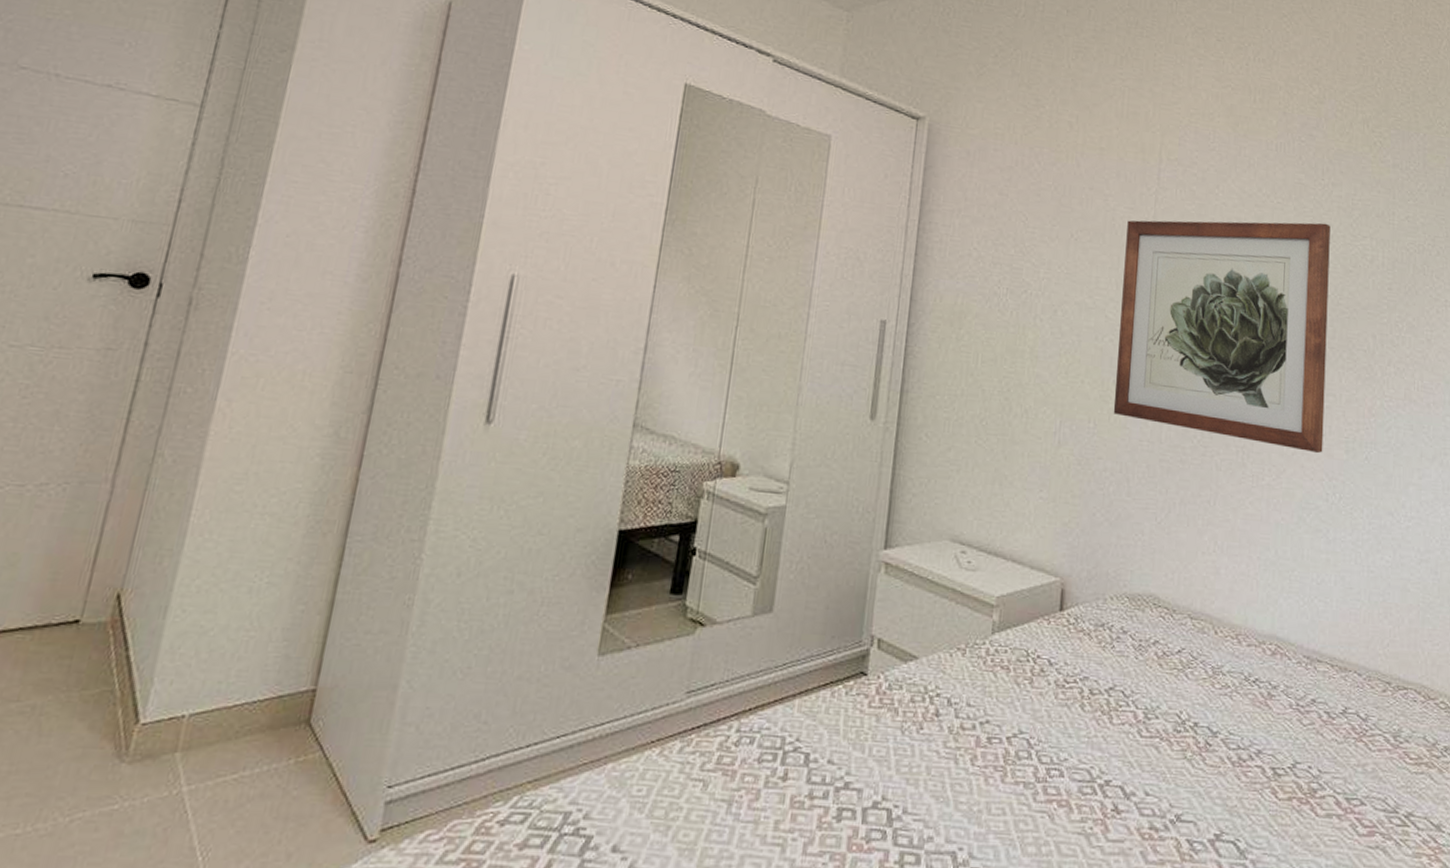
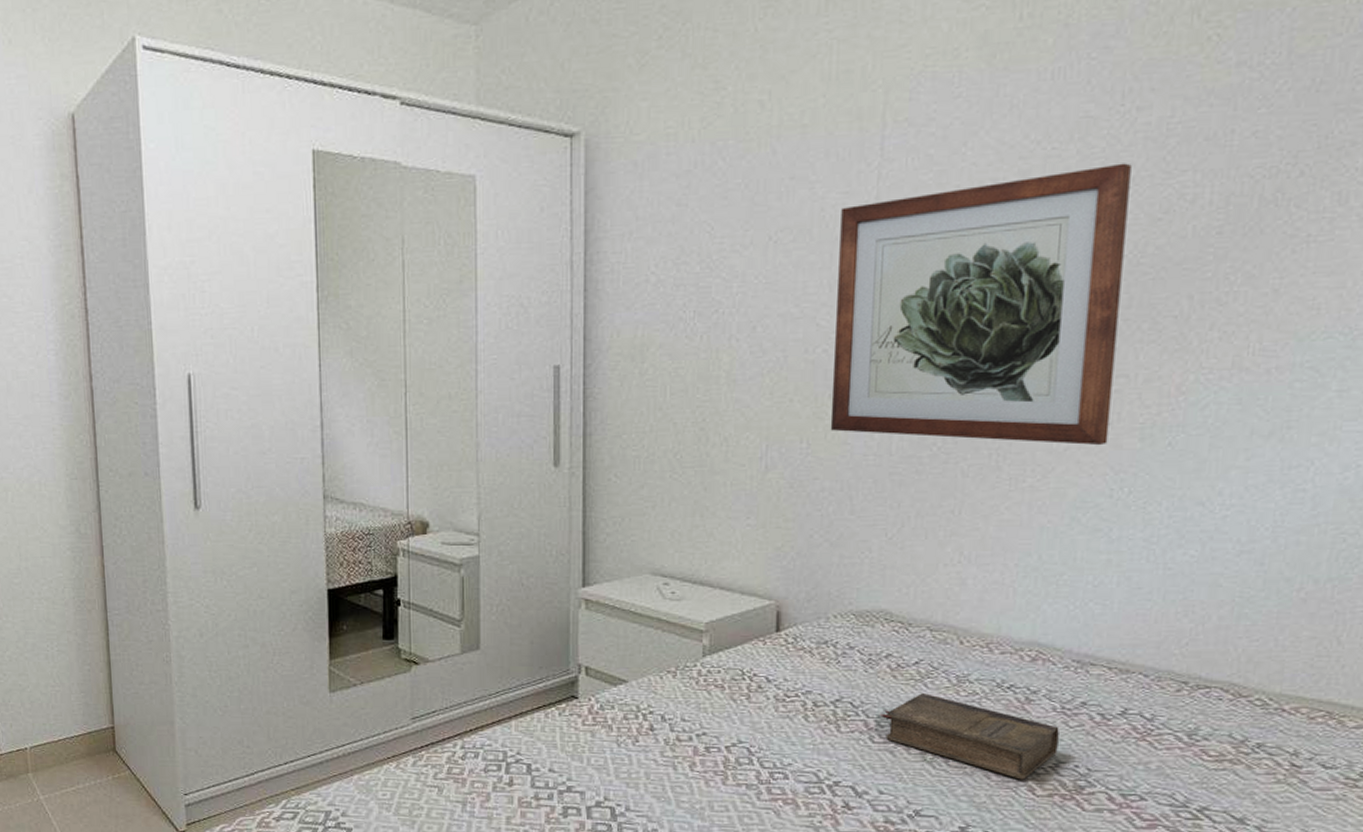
book: none [1146,684,1295,781] -> present [879,693,1059,780]

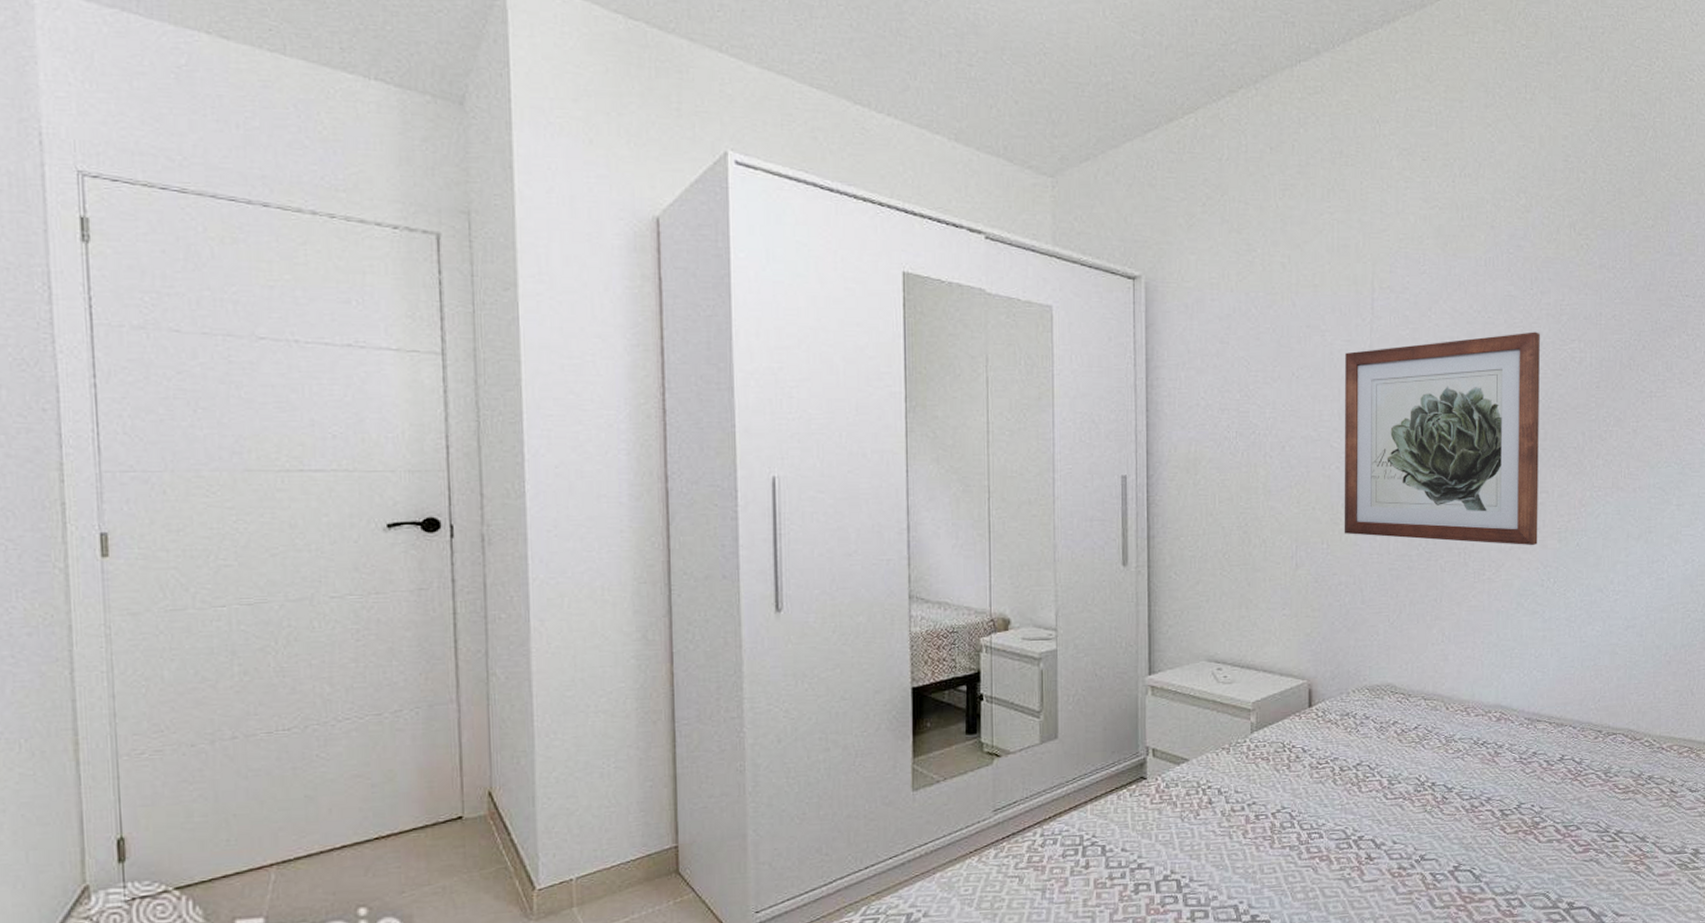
book: present [879,693,1059,780] -> none [1390,753,1519,821]

